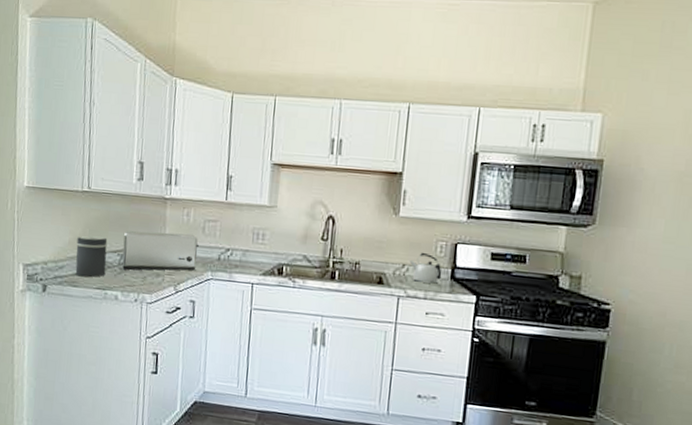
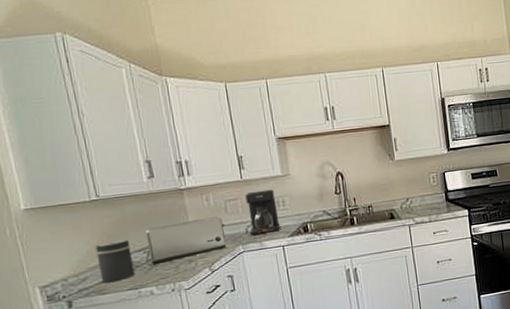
coffee maker: none [221,216,257,266] -> present [245,189,280,236]
kettle: present [409,252,442,284] -> none [411,185,439,210]

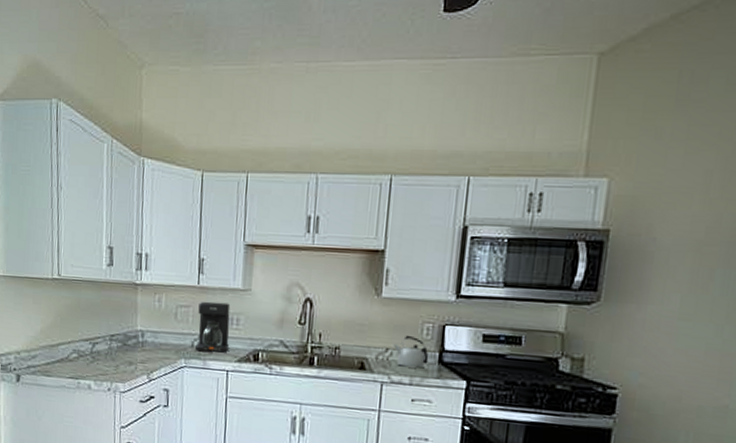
cylinder: present [95,239,135,283] -> none [48,324,79,367]
toaster: present [145,216,227,264] -> none [94,318,171,359]
kettle: none [411,185,439,210] -> present [393,335,429,369]

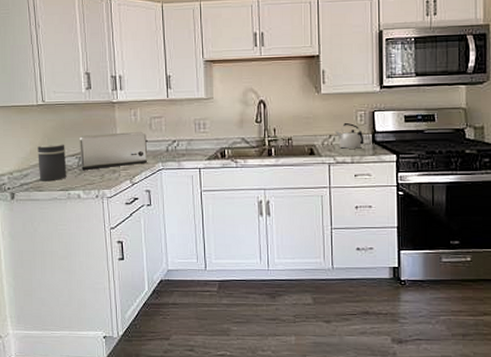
cylinder: none [48,324,79,367] -> present [37,144,67,181]
toaster: none [94,318,171,359] -> present [79,131,148,170]
coffee maker: present [194,301,231,353] -> none [169,111,199,155]

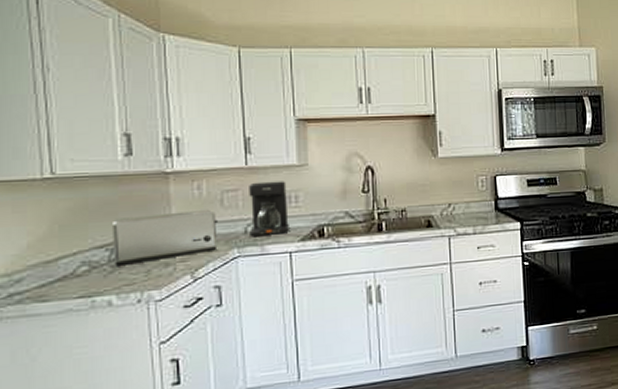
cylinder: present [37,144,67,181] -> none [40,231,90,288]
coffee maker: none [169,111,199,155] -> present [248,181,289,237]
kettle: present [335,122,364,150] -> none [454,189,487,219]

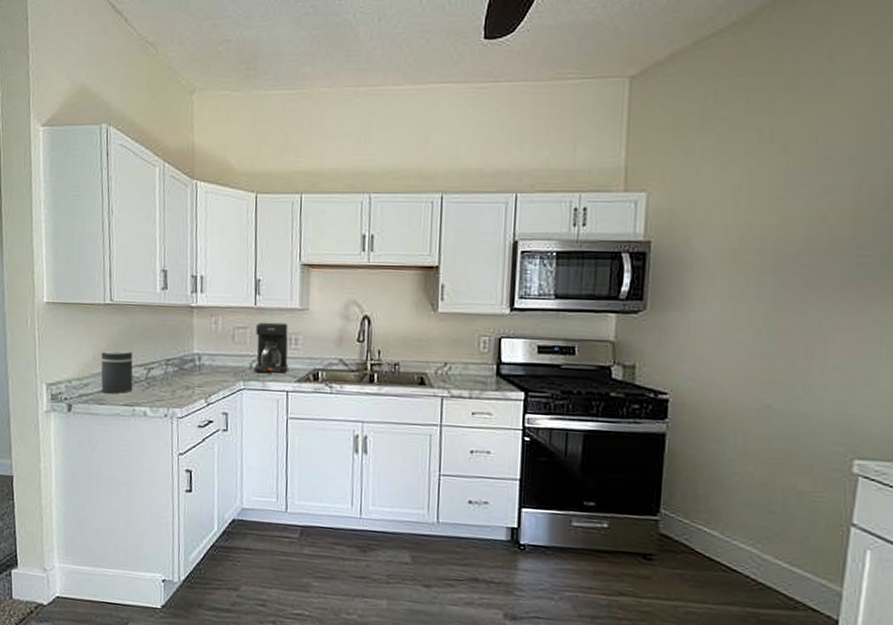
cylinder: none [40,231,90,288] -> present [101,350,133,394]
toaster: present [111,209,218,266] -> none [149,342,229,384]

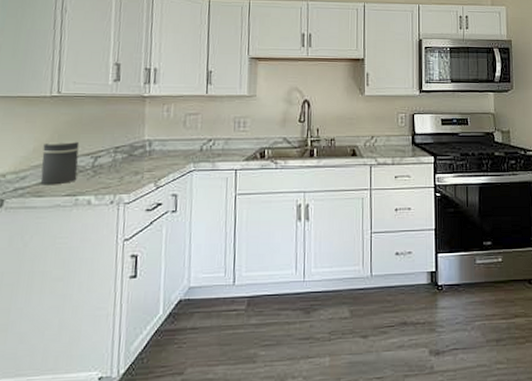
coffee maker: present [253,322,289,373] -> none [203,108,238,155]

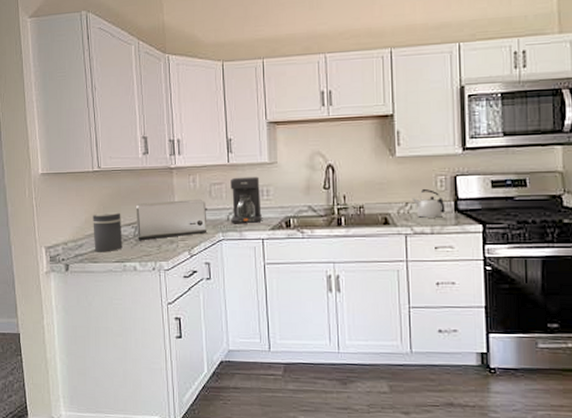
toaster: none [95,128,180,171] -> present [135,198,208,240]
coffee maker: none [203,108,238,155] -> present [230,176,262,224]
kettle: none [377,124,405,151] -> present [412,188,446,219]

